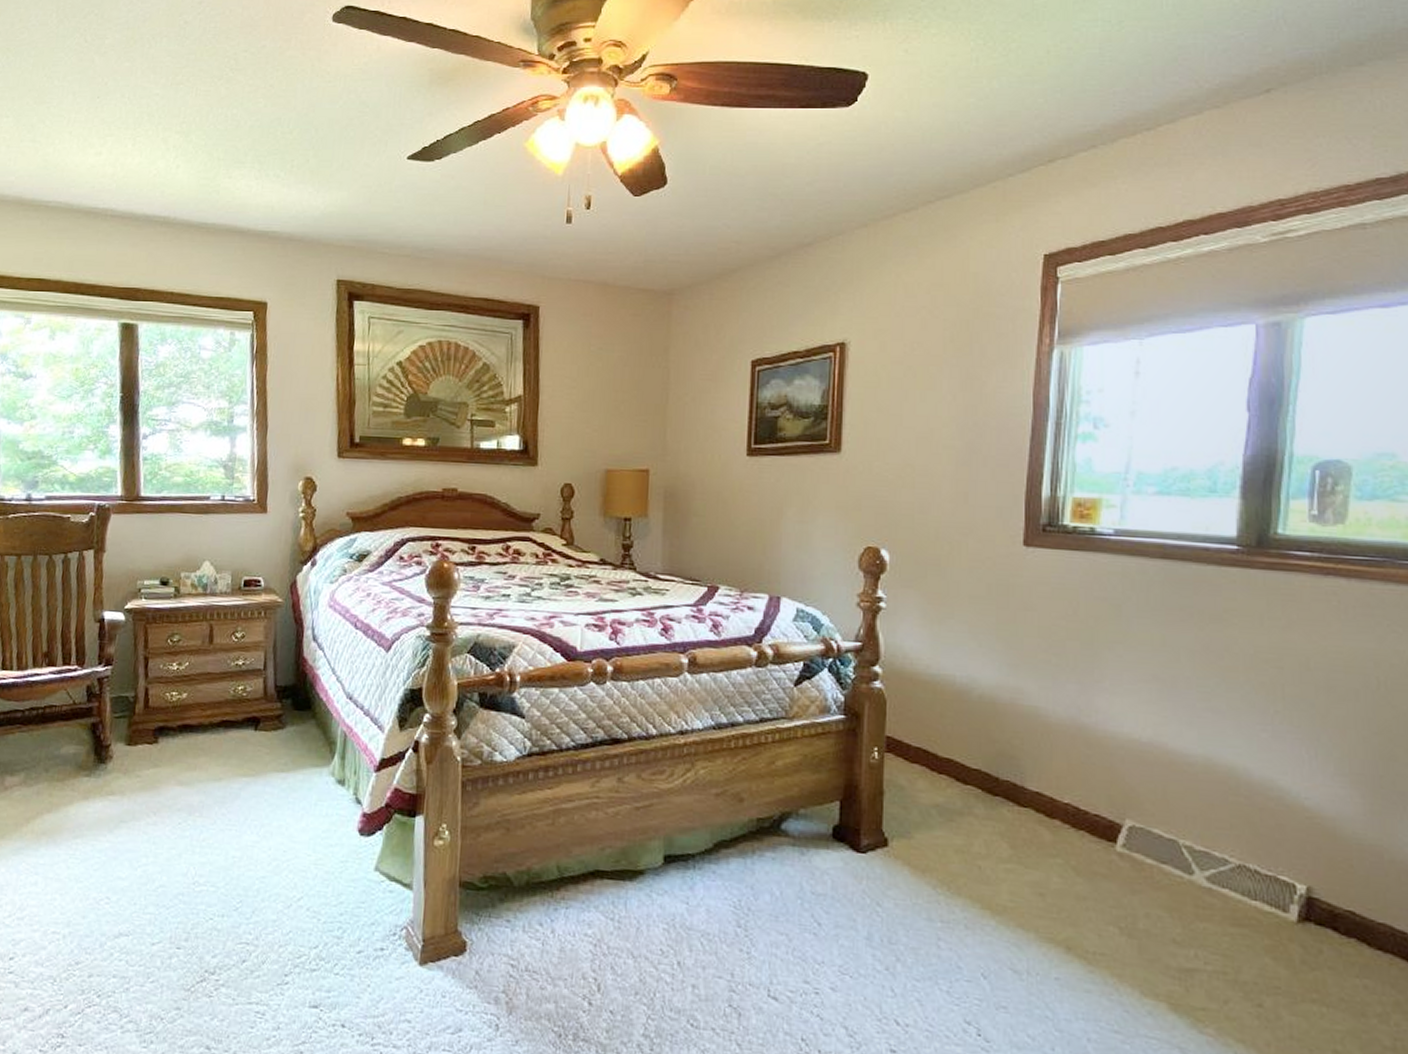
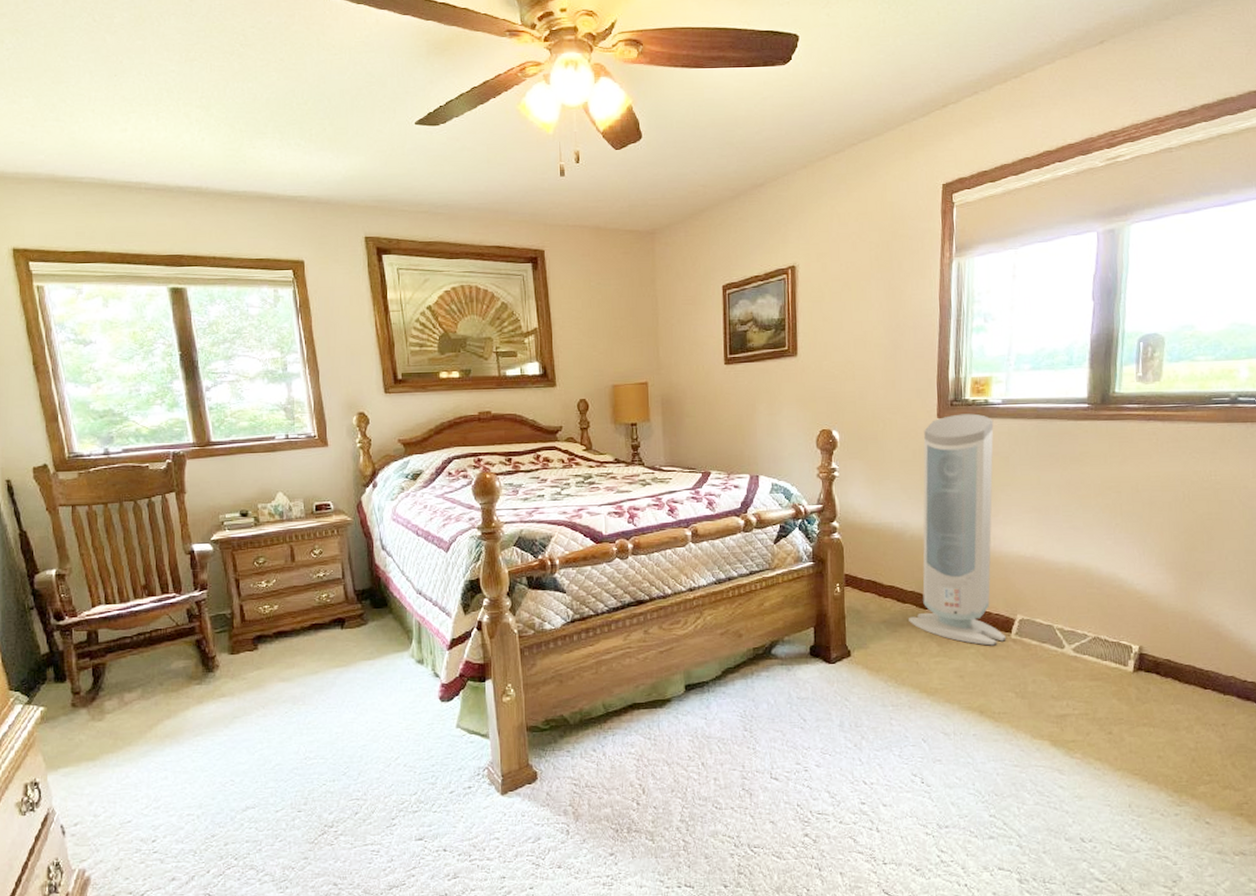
air purifier: none [971,543,1110,858] -> present [909,413,1007,646]

